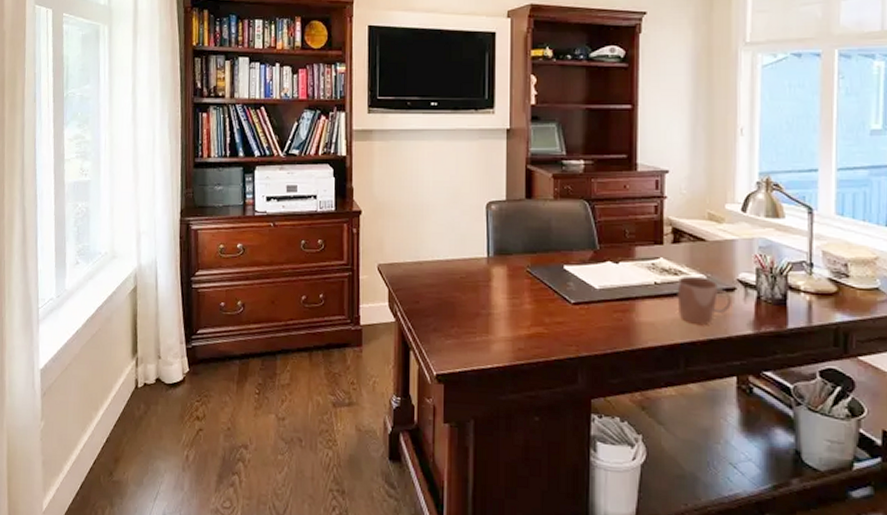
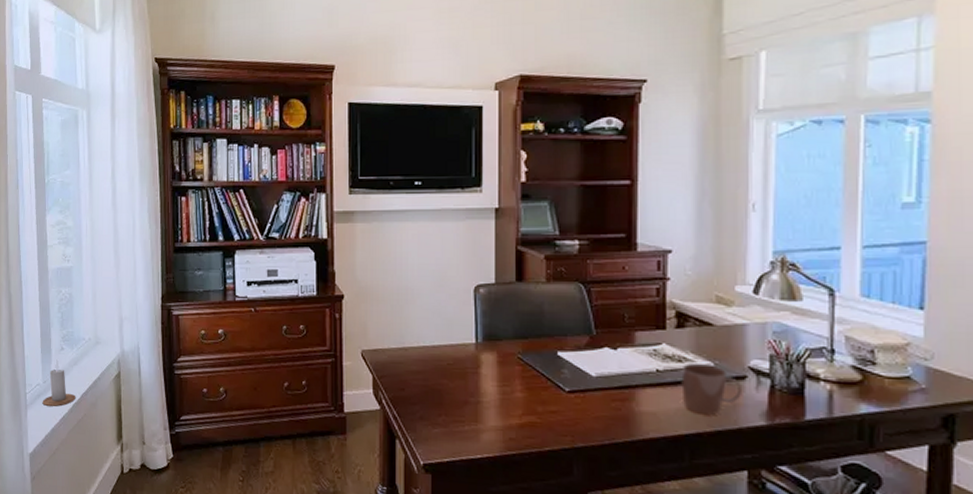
candle: none [55,272,91,321] -> present [42,358,76,406]

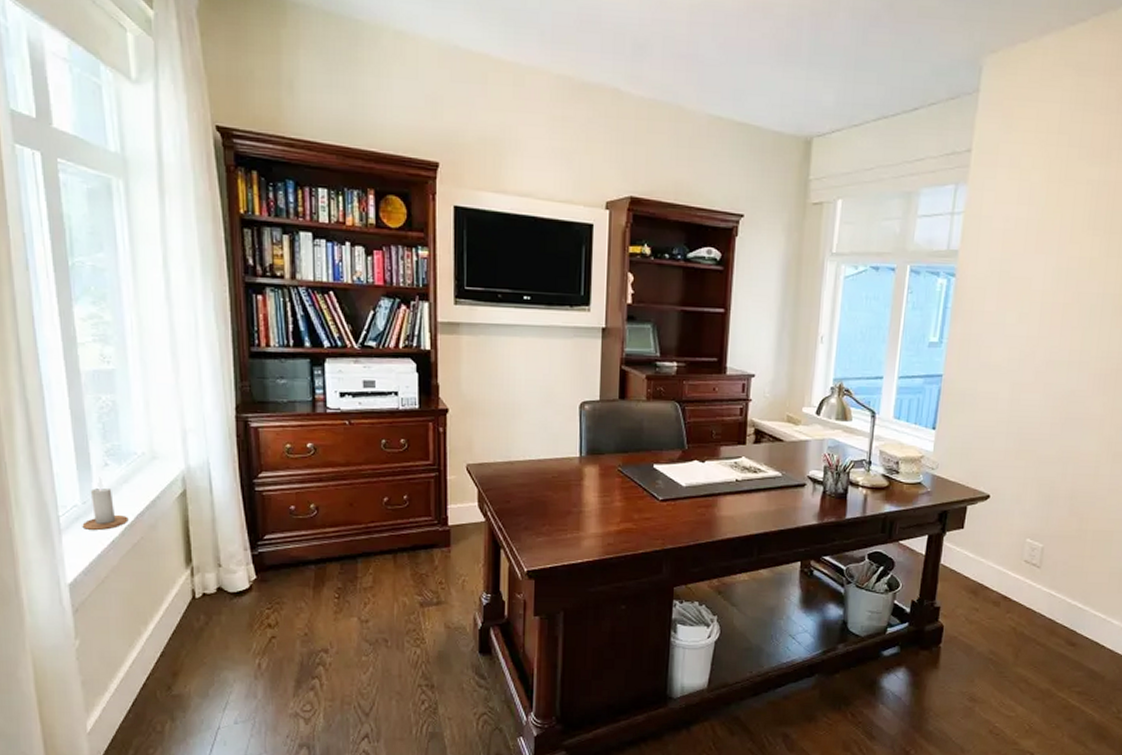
mug: present [681,364,741,415] -> none [754,474,801,517]

